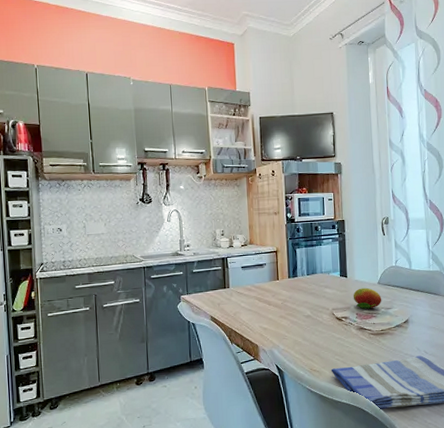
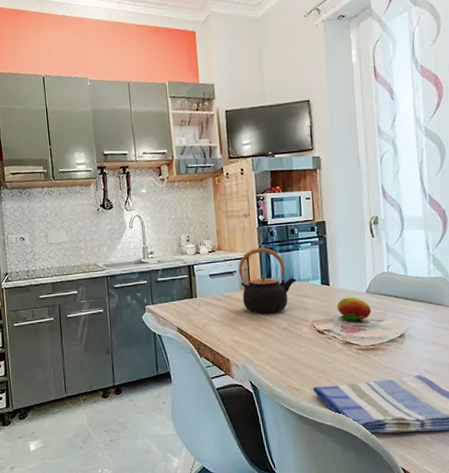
teapot: none [268,242,320,304] -> present [238,247,297,315]

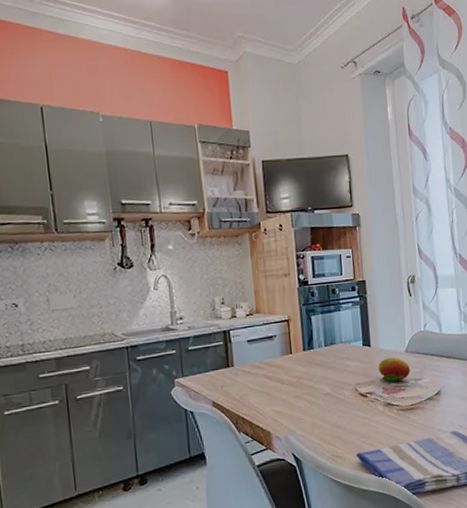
teapot: present [238,247,297,315] -> none [278,309,339,381]

